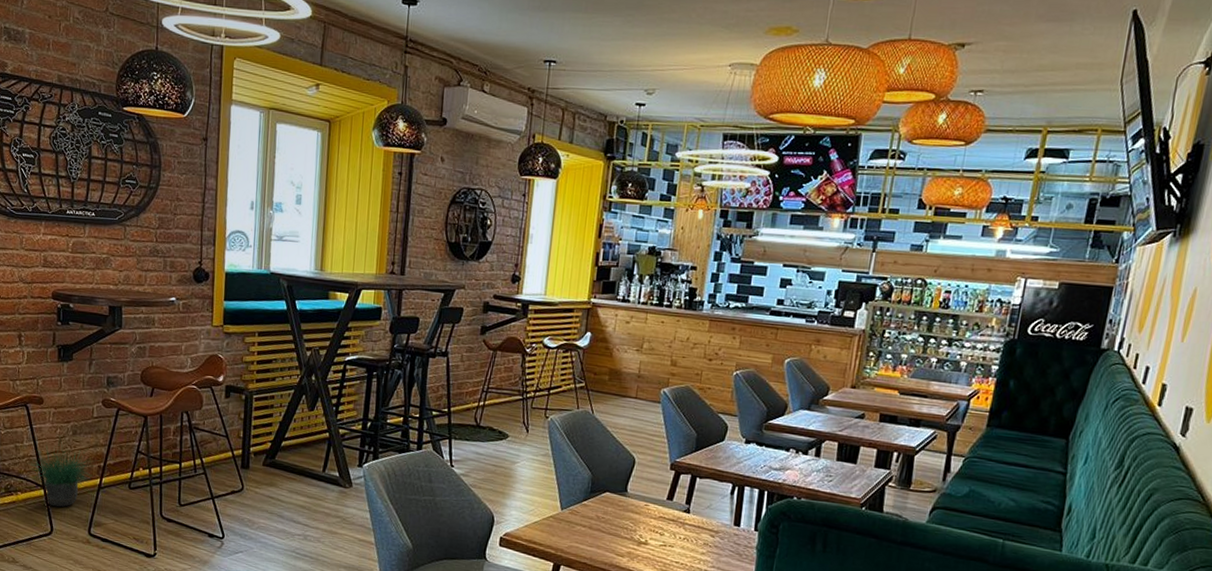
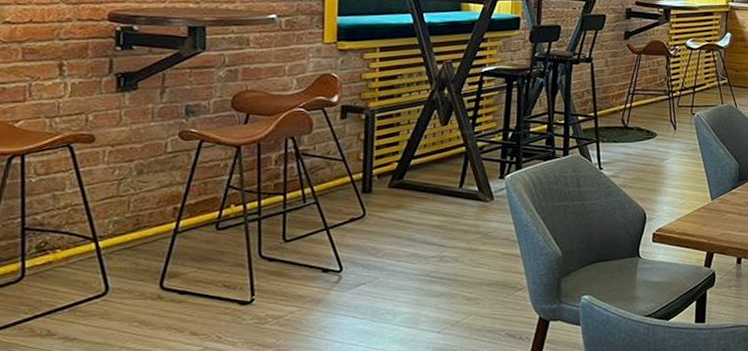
potted plant: present [28,436,96,508] -> none [72,177,171,262]

